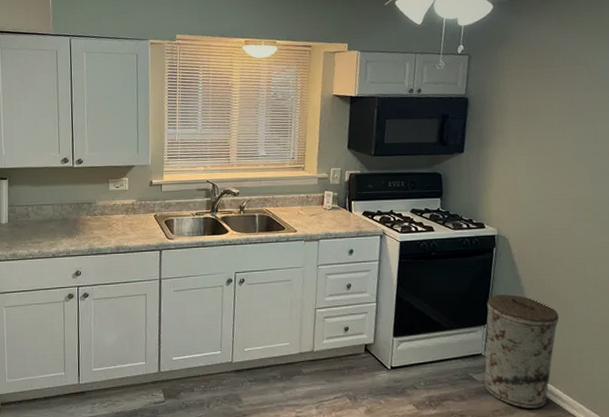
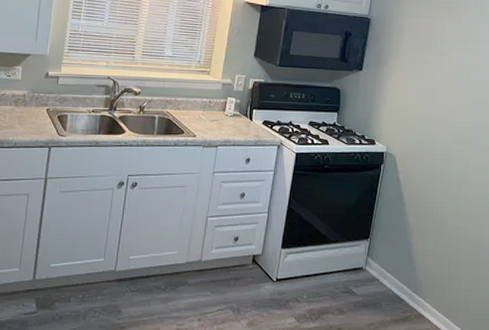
trash can: present [484,294,559,408] -> none [363,210,435,322]

